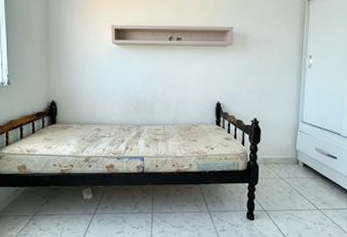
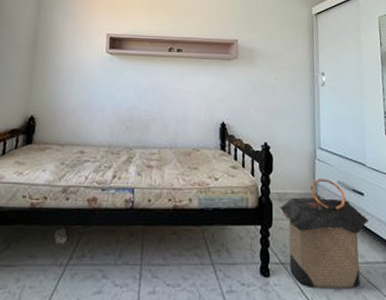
laundry hamper: none [264,146,338,228] -> present [279,178,369,289]

